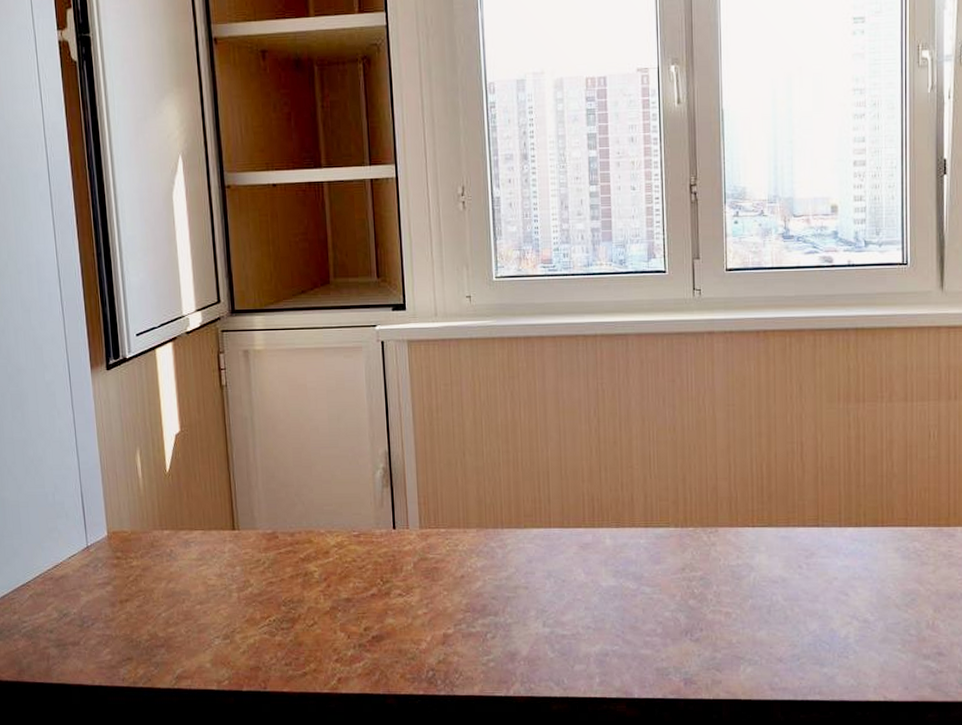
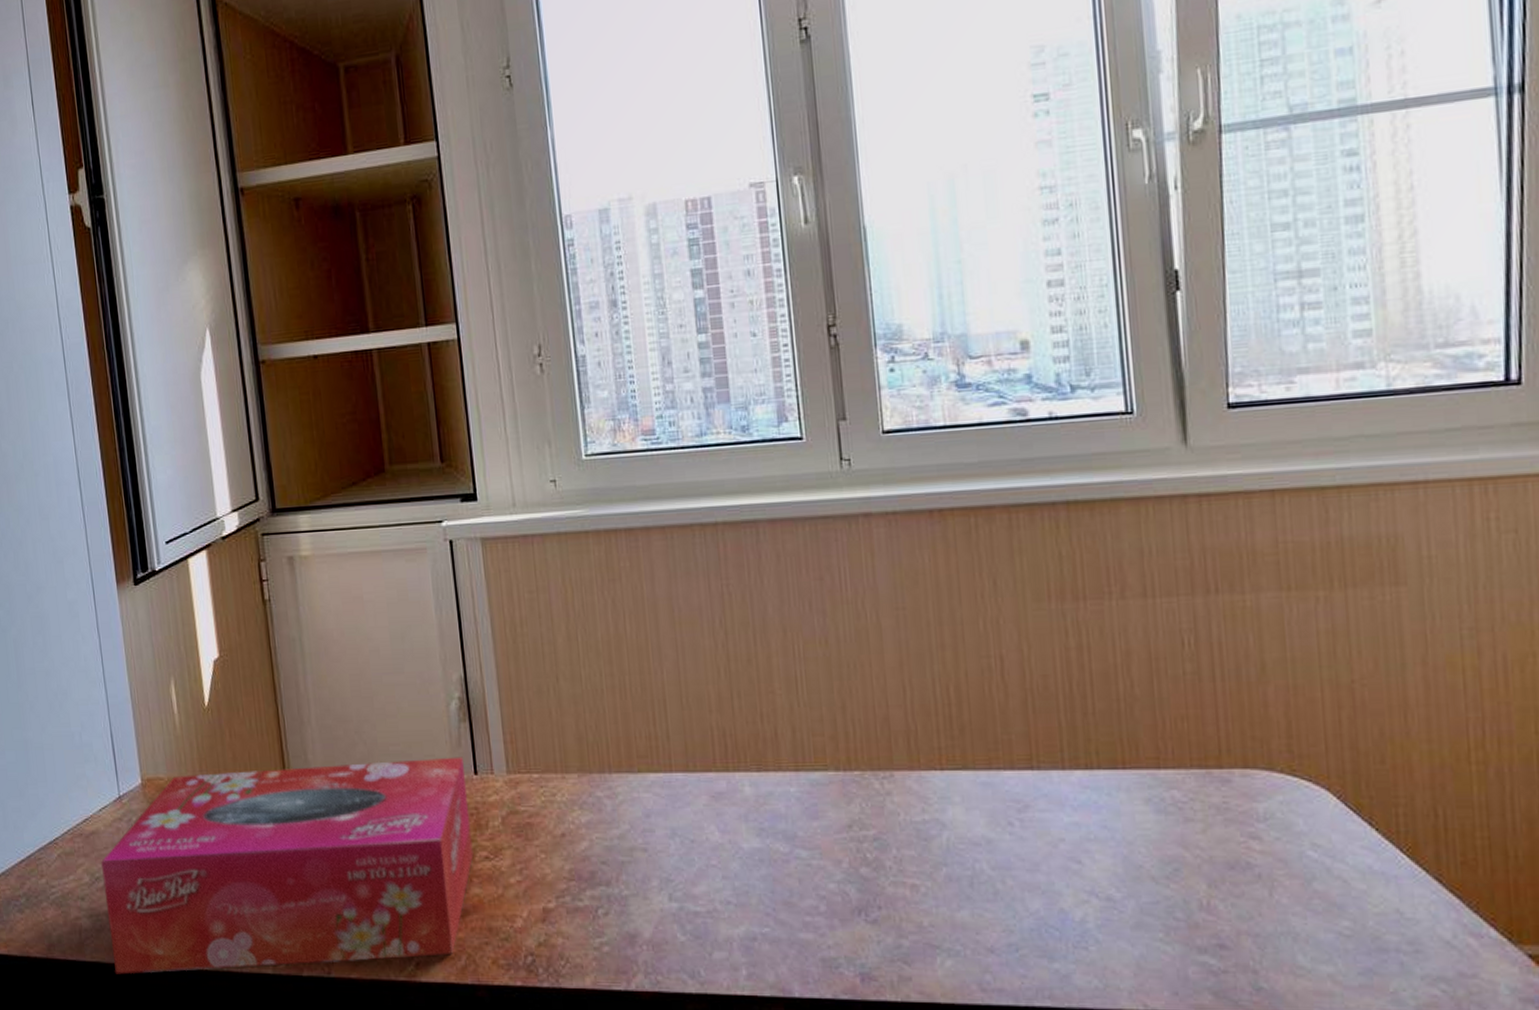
tissue box: none [69,515,389,693] -> present [101,756,474,975]

